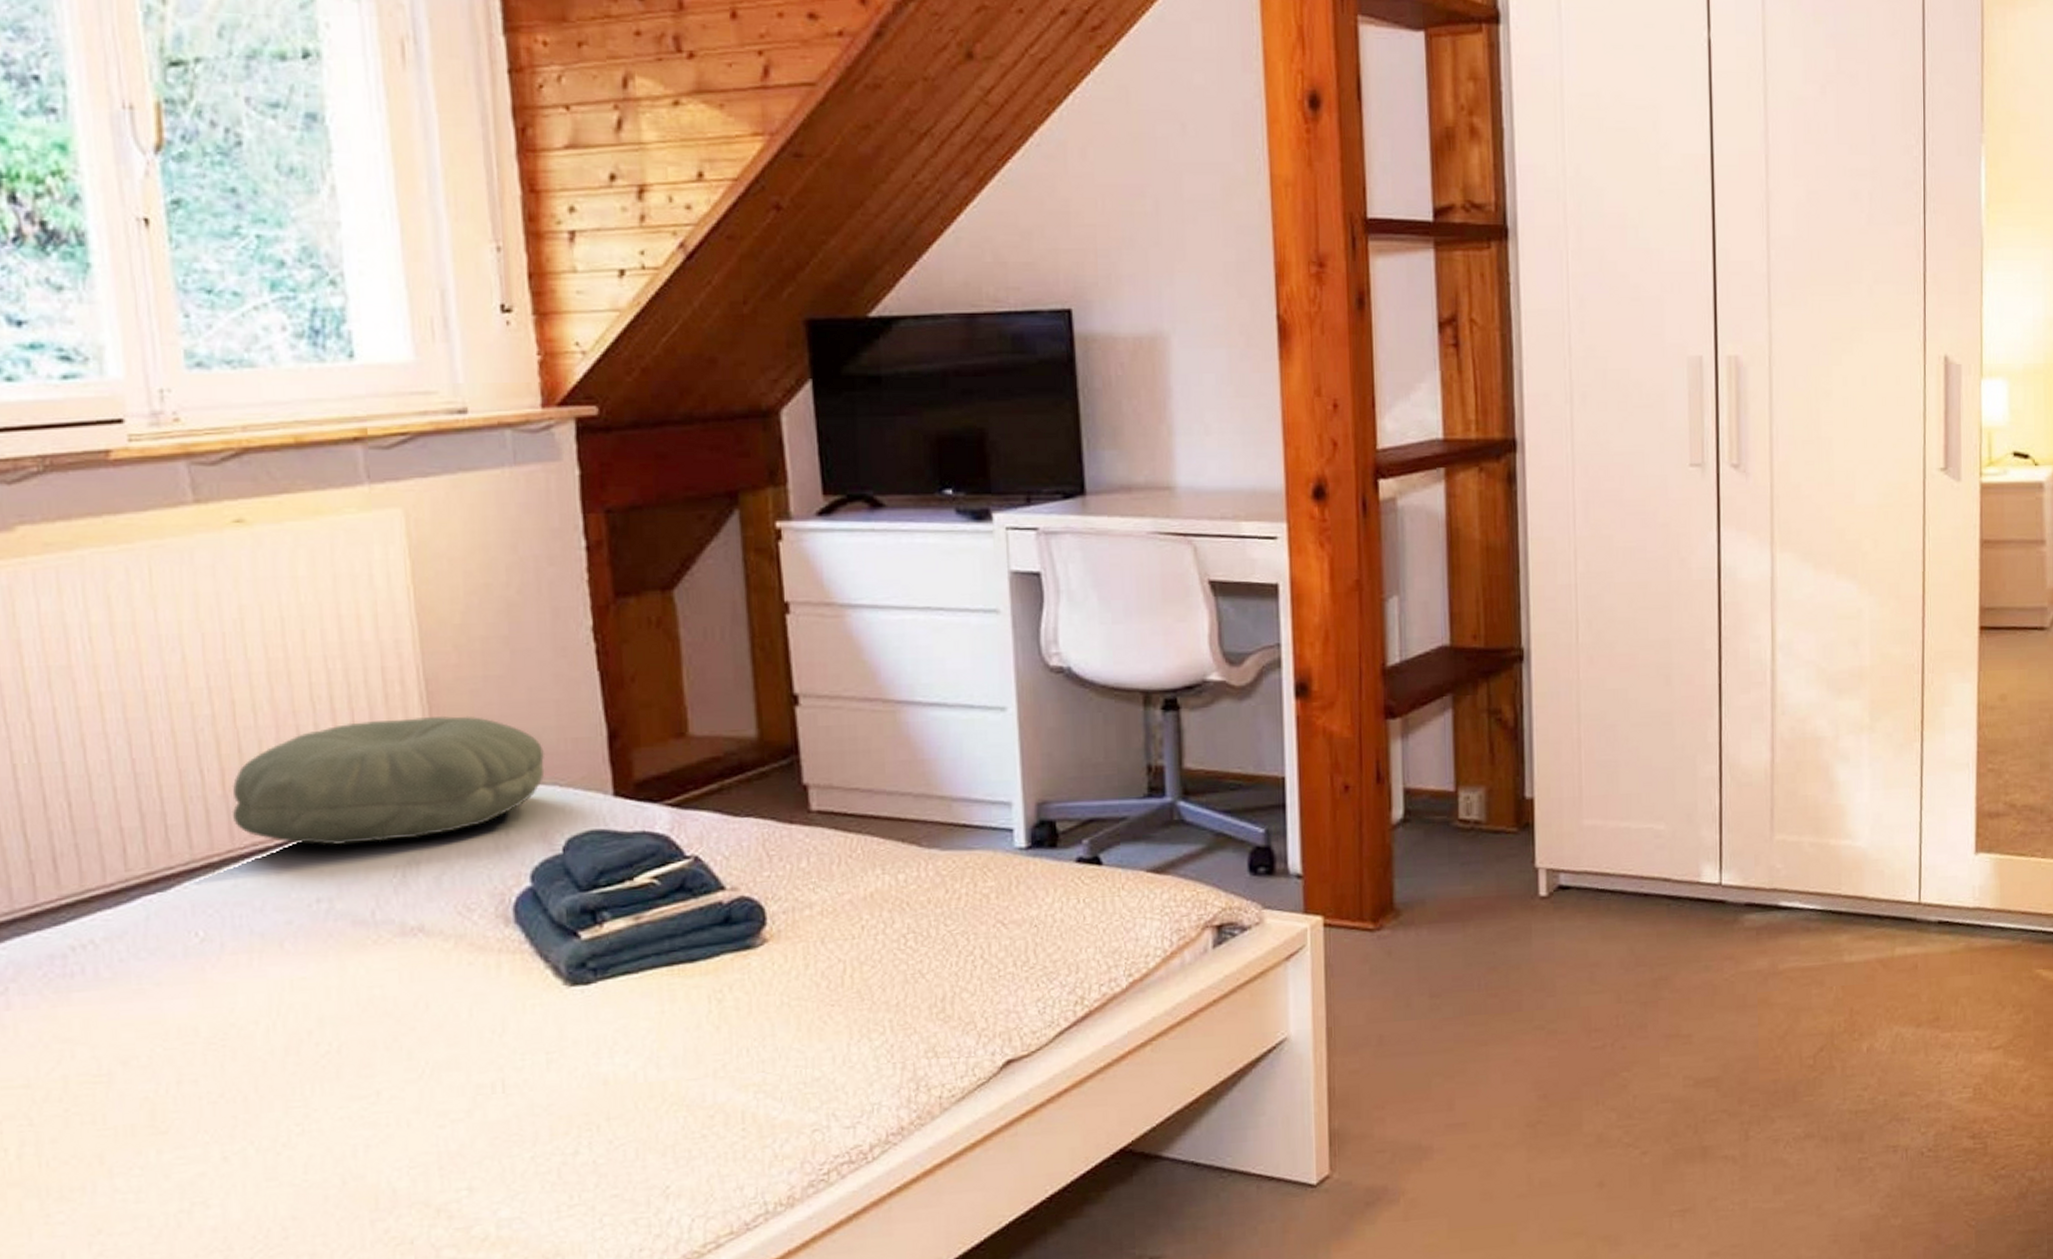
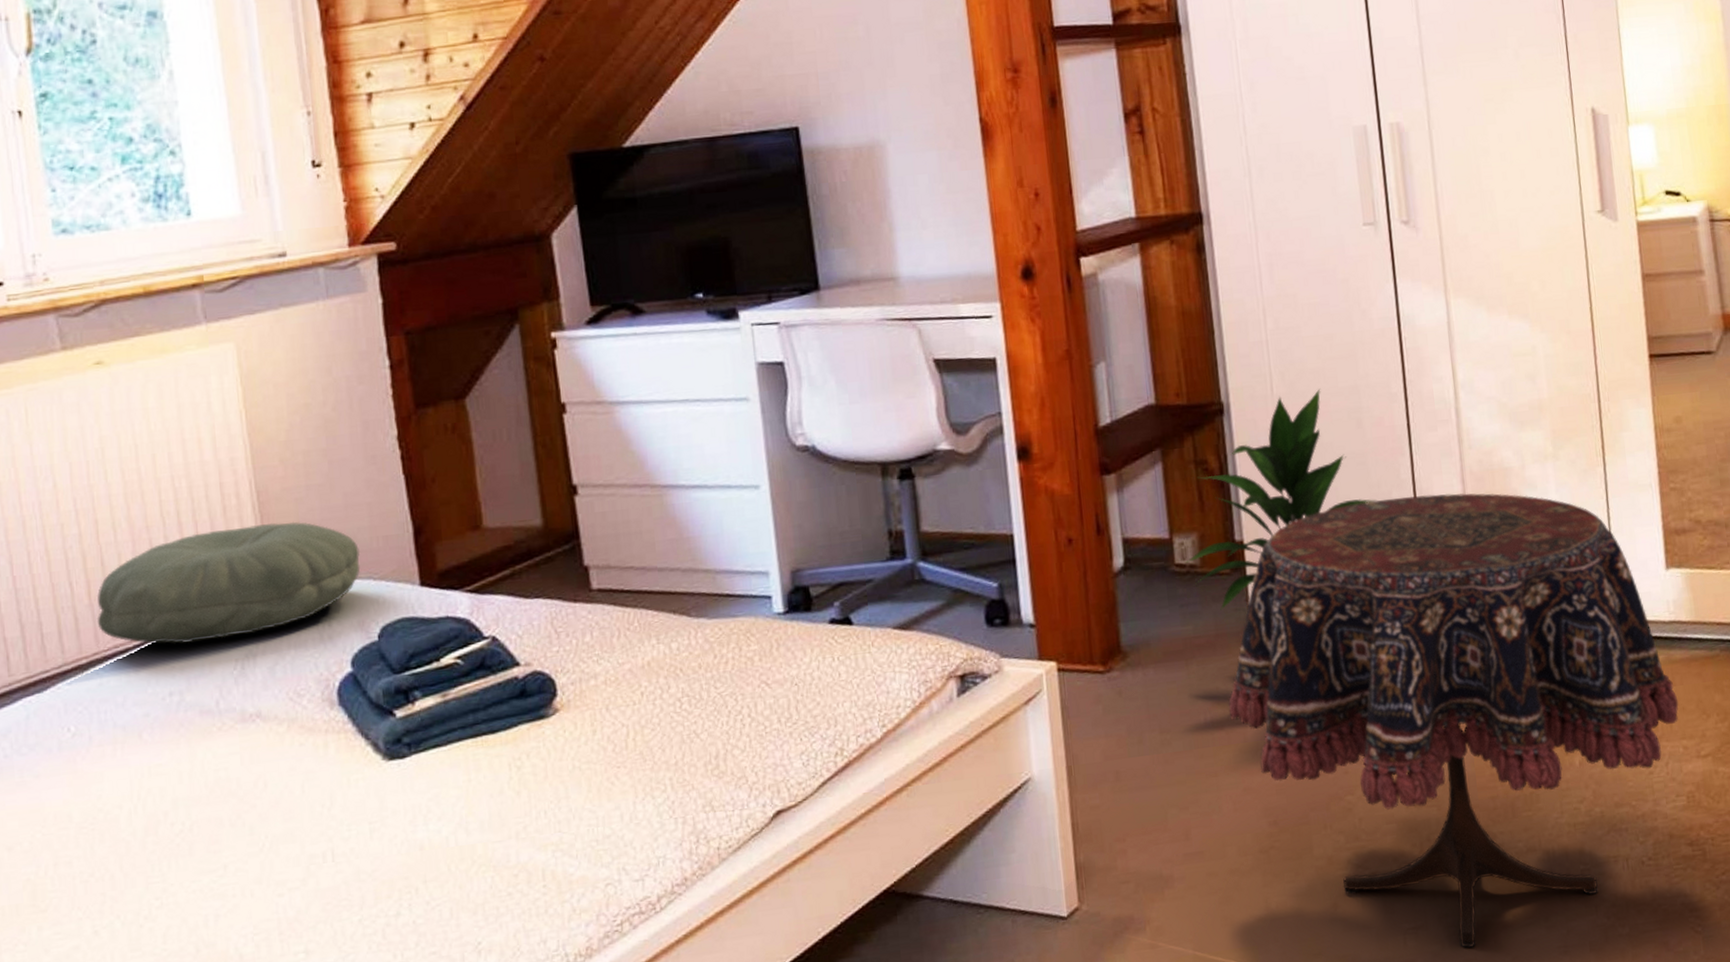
indoor plant: none [1471,640,1680,871] -> present [1186,389,1377,611]
side table: none [1504,760,1975,1233] -> present [1228,493,1679,948]

